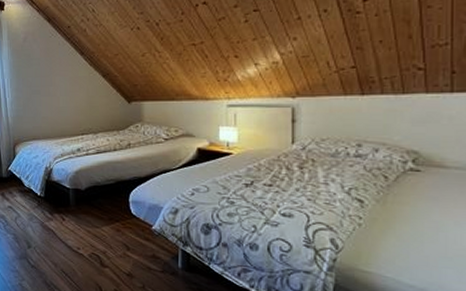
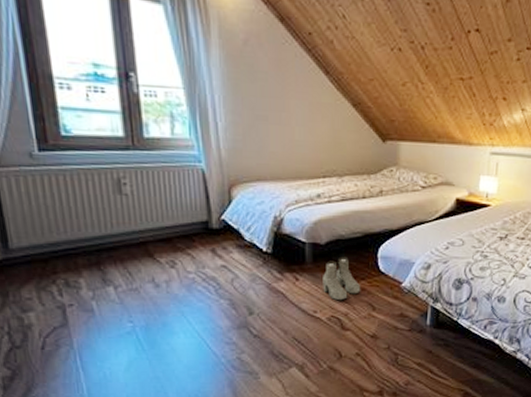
boots: none [84,201,116,240] -> present [323,256,361,301]

